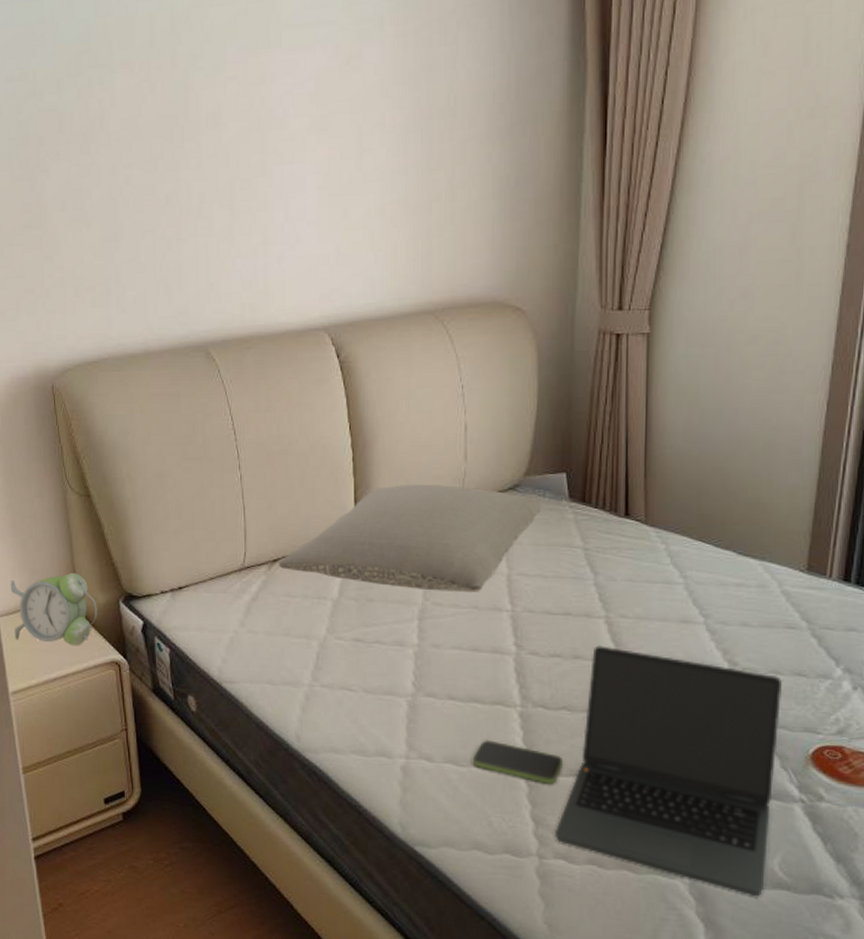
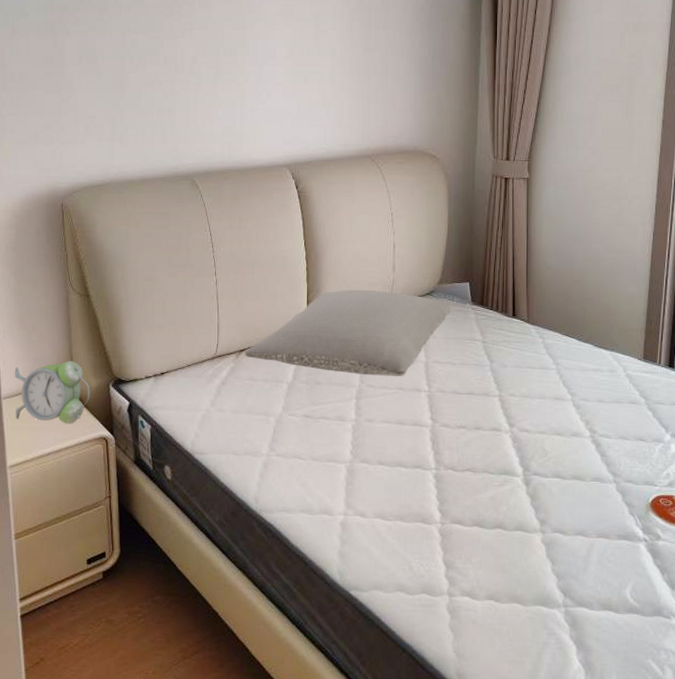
phone: present [473,739,564,784] -> none [398,497,468,533]
laptop: present [554,645,783,897] -> none [461,418,629,620]

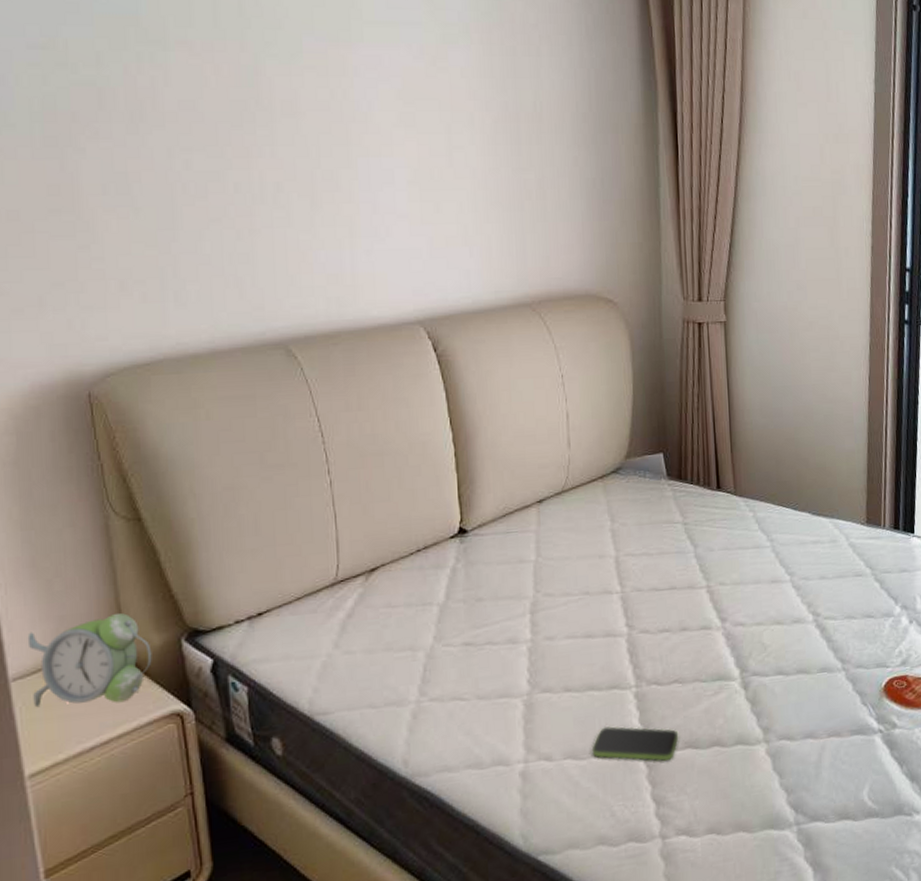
pillow: present [245,290,451,376] -> none [377,473,643,583]
phone: none [398,497,468,533] -> present [593,726,679,761]

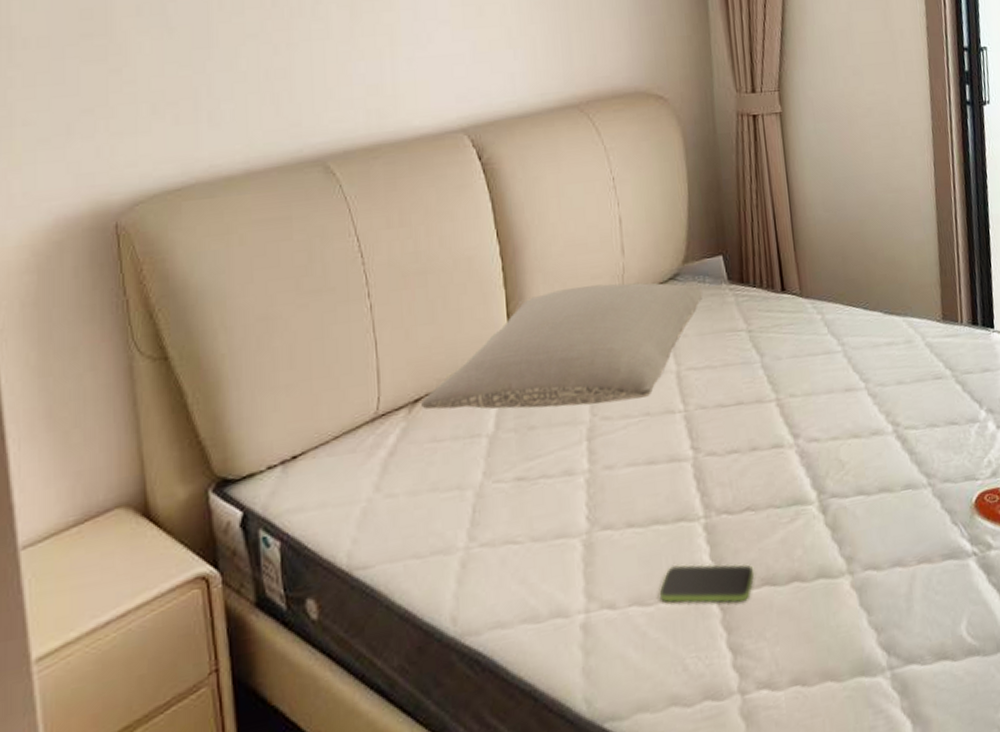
alarm clock: present [27,612,152,708] -> none [40,464,176,579]
pillow: none [377,473,643,583] -> present [421,282,703,410]

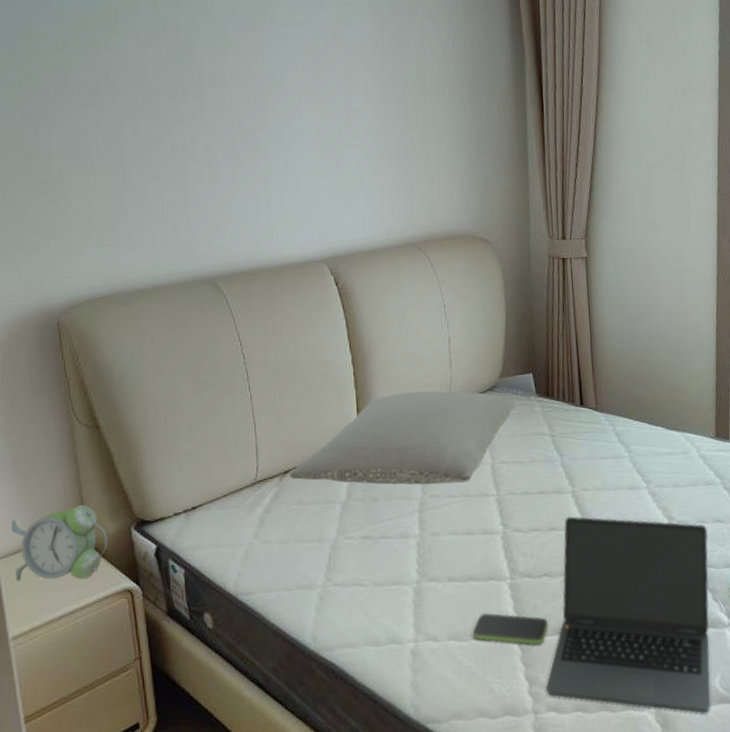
alarm clock: none [40,464,176,579] -> present [10,504,108,582]
laptop: none [753,428,958,673] -> present [545,516,711,714]

